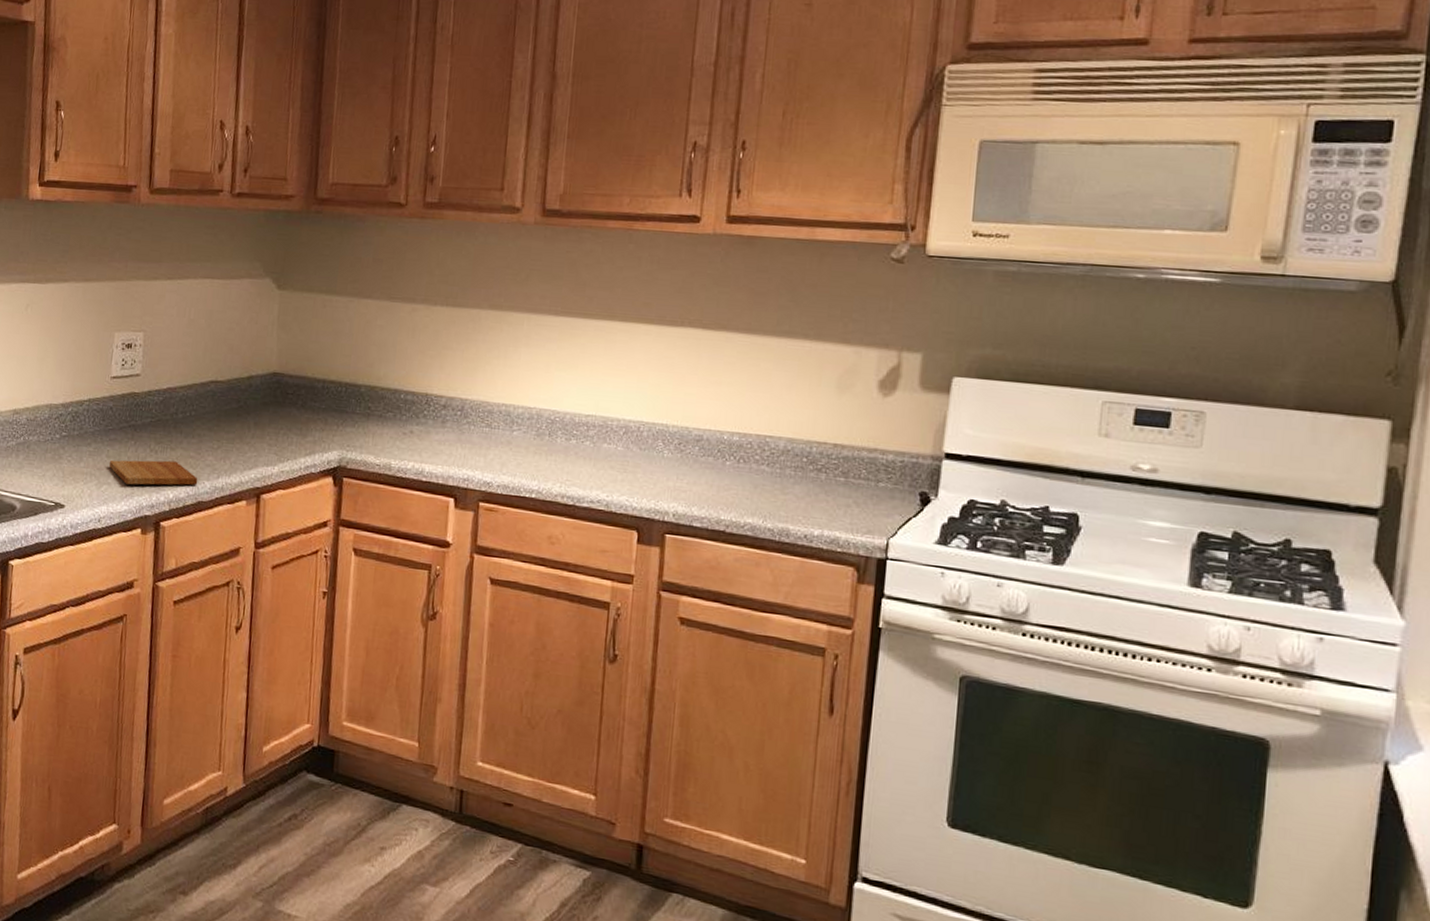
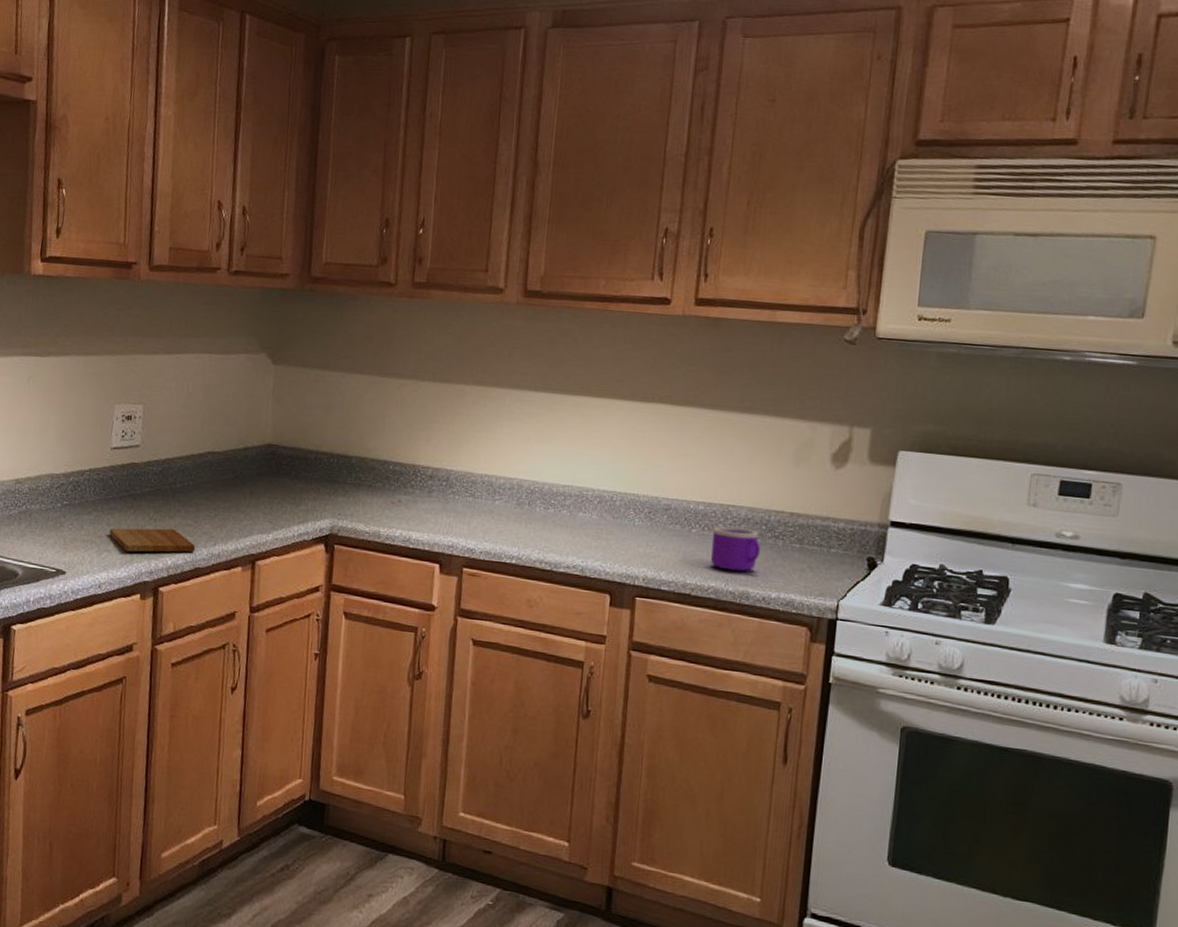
mug: none [746,458,802,507] -> present [710,526,761,572]

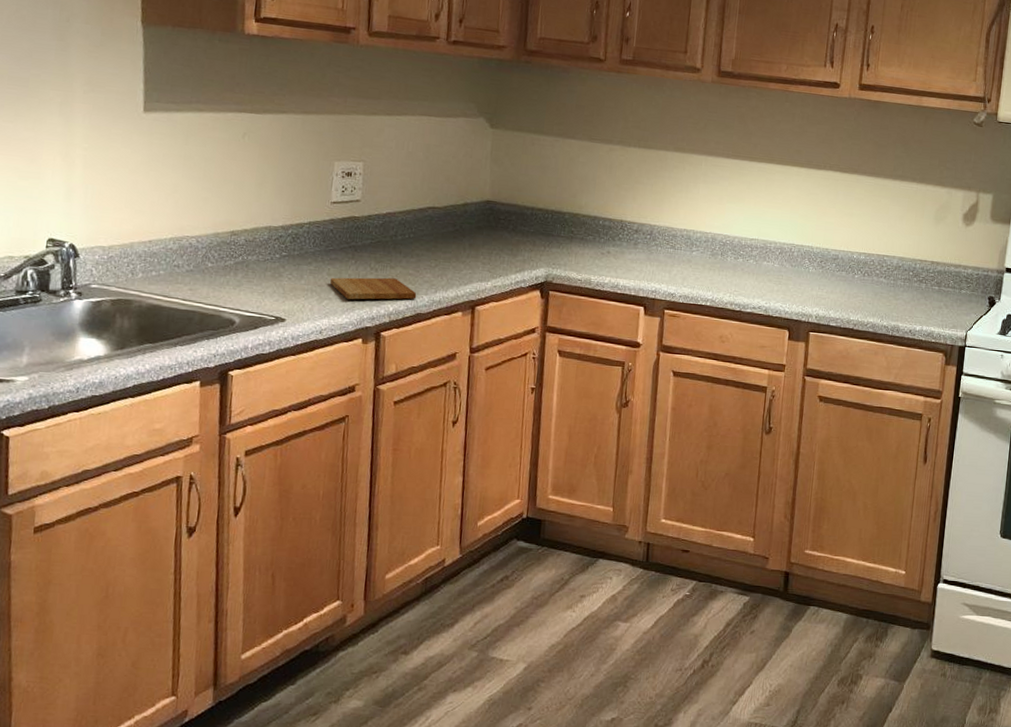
mug: present [710,526,761,572] -> none [869,272,909,310]

